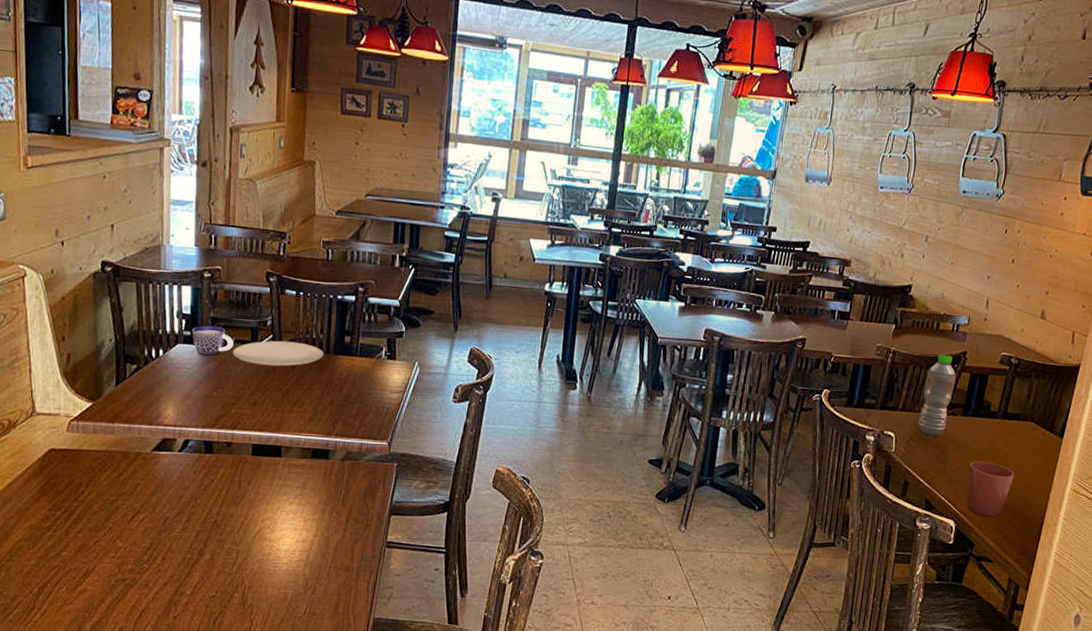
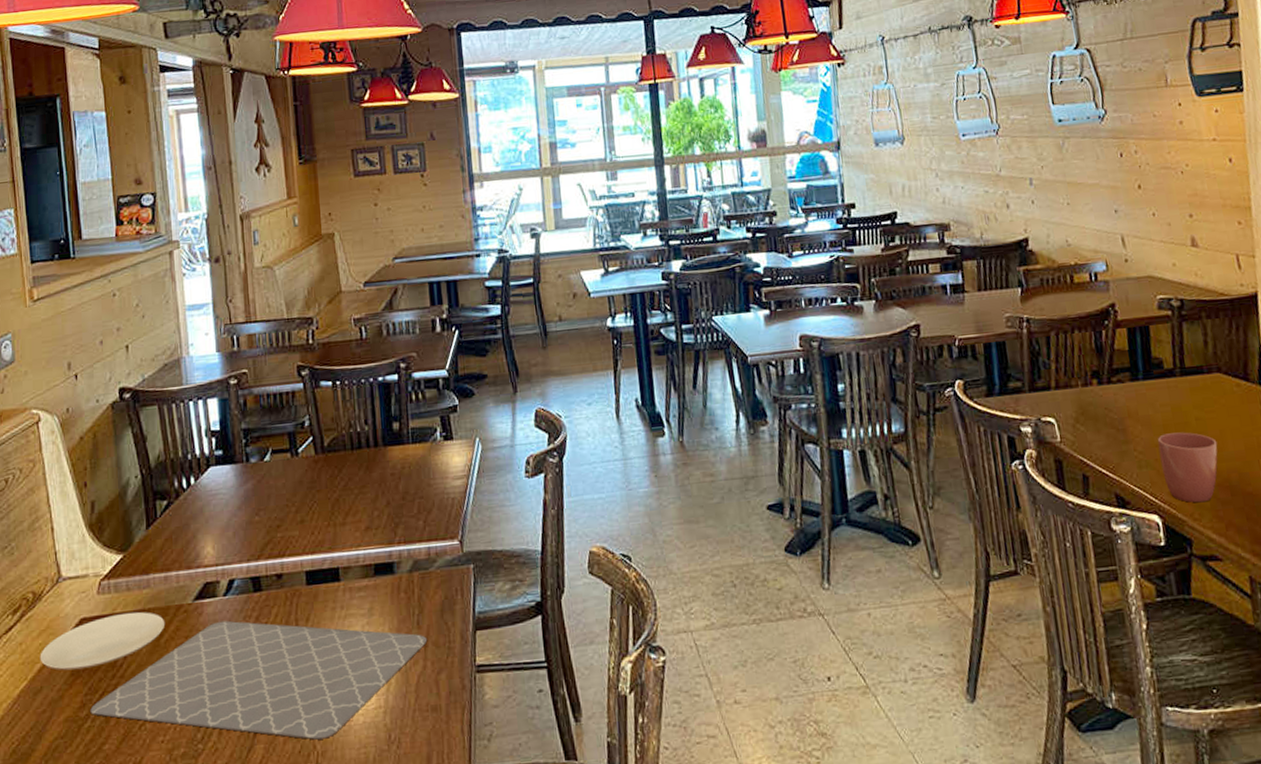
plate: none [11,450,125,490] -> present [39,611,165,671]
placemat: none [52,471,349,577] -> present [90,620,428,740]
cup: present [191,325,234,356] -> none [223,438,271,475]
plate: present [233,340,323,367] -> none [271,439,371,475]
water bottle: present [917,353,956,437] -> none [1074,310,1116,414]

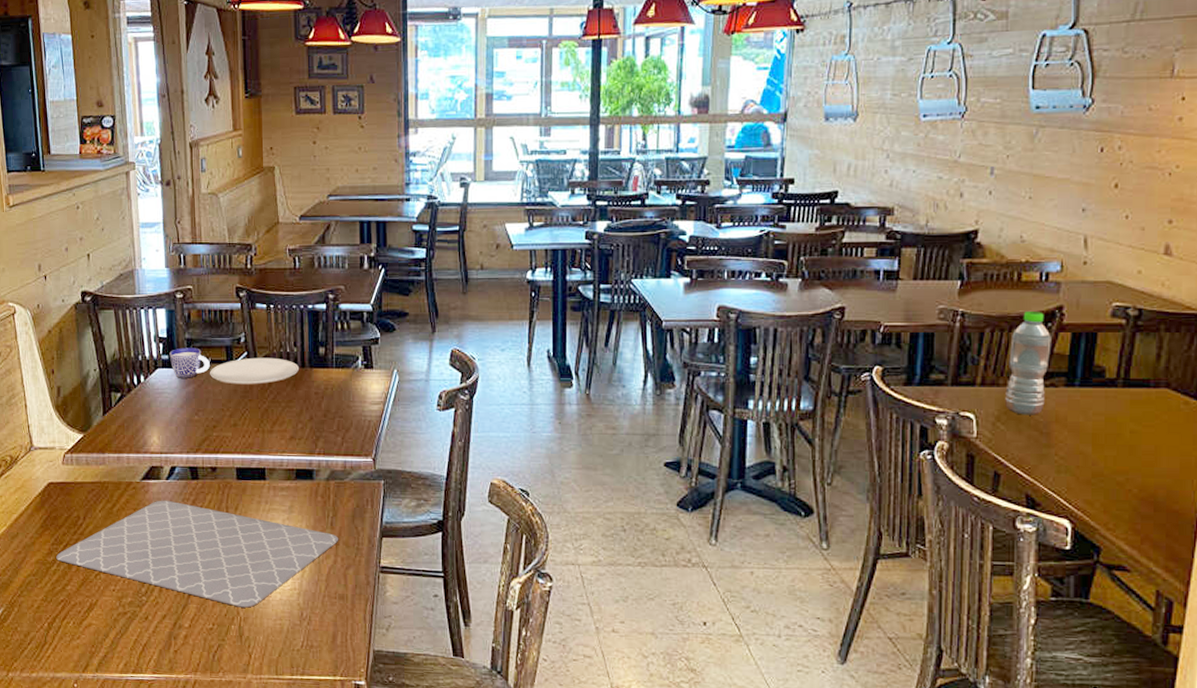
plate: present [39,611,165,671] -> none [16,482,118,524]
cup: none [223,438,271,475] -> present [169,347,210,378]
plate: none [271,439,371,475] -> present [210,357,299,385]
water bottle: none [1074,310,1116,414] -> present [1005,310,1051,415]
cup: present [1157,432,1218,503] -> none [1082,442,1150,514]

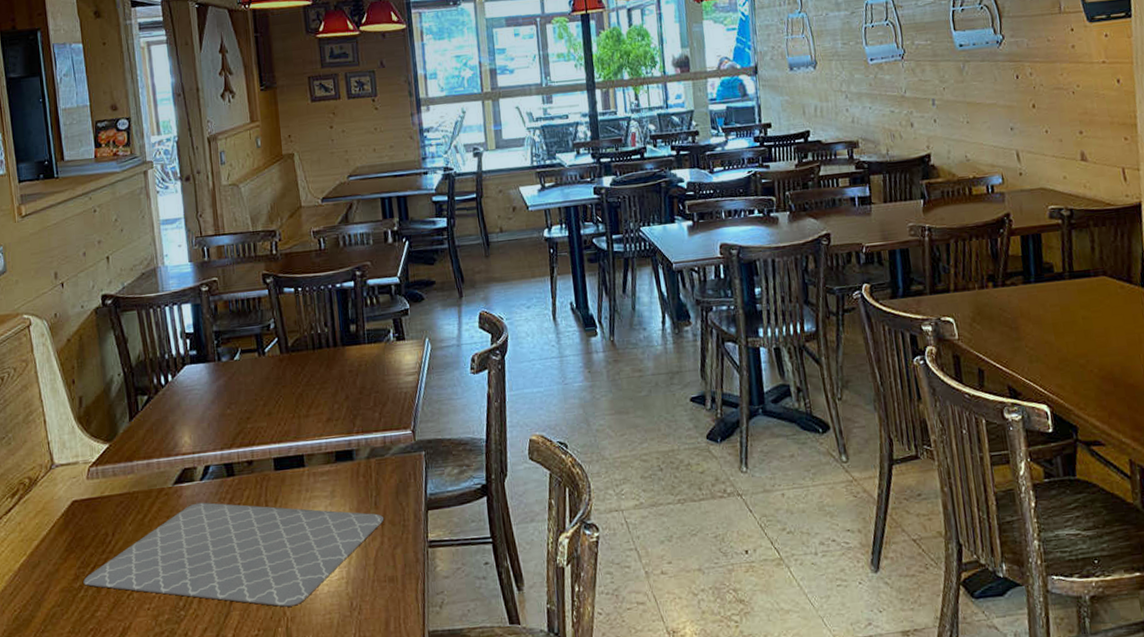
cup: present [169,347,210,378] -> none [197,339,240,373]
plate: present [210,357,299,385] -> none [240,340,331,373]
water bottle: present [1005,310,1051,415] -> none [972,220,1010,314]

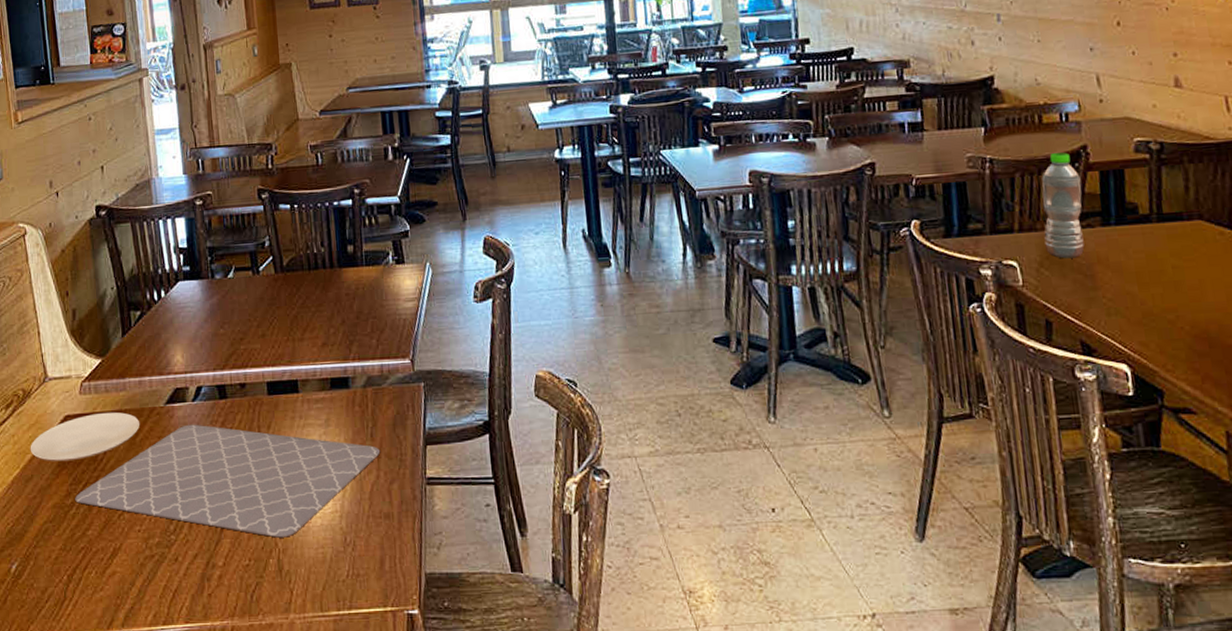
plate: none [37,494,149,547] -> present [30,412,140,462]
water bottle: none [972,220,1010,314] -> present [1041,152,1085,259]

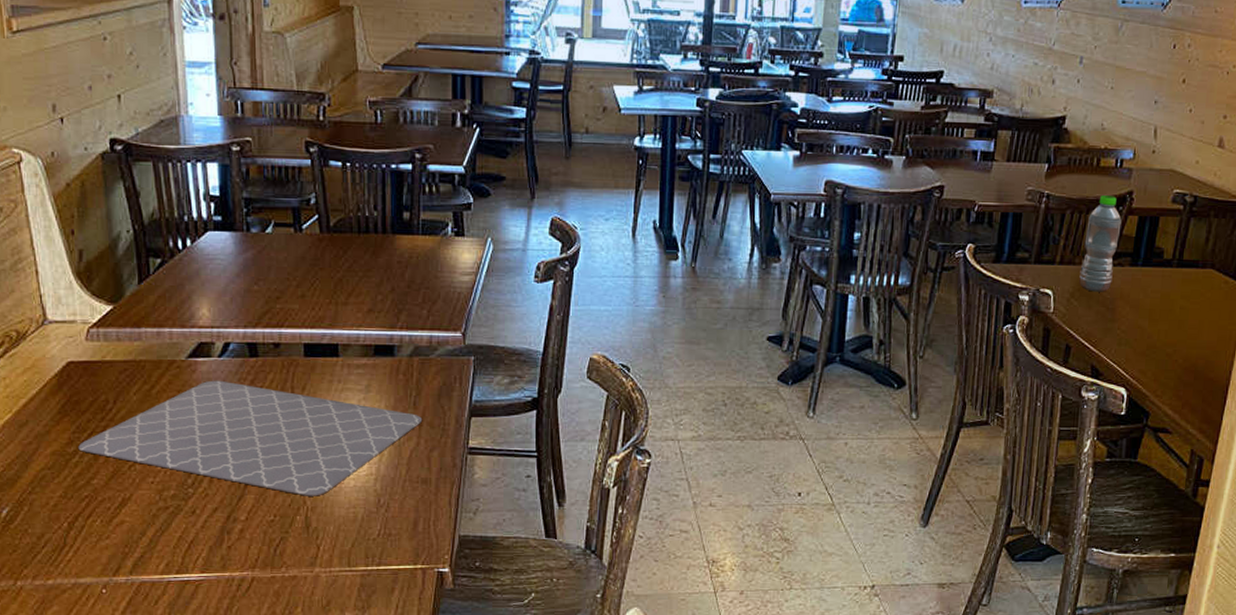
plate: present [30,412,140,462] -> none [25,361,157,409]

